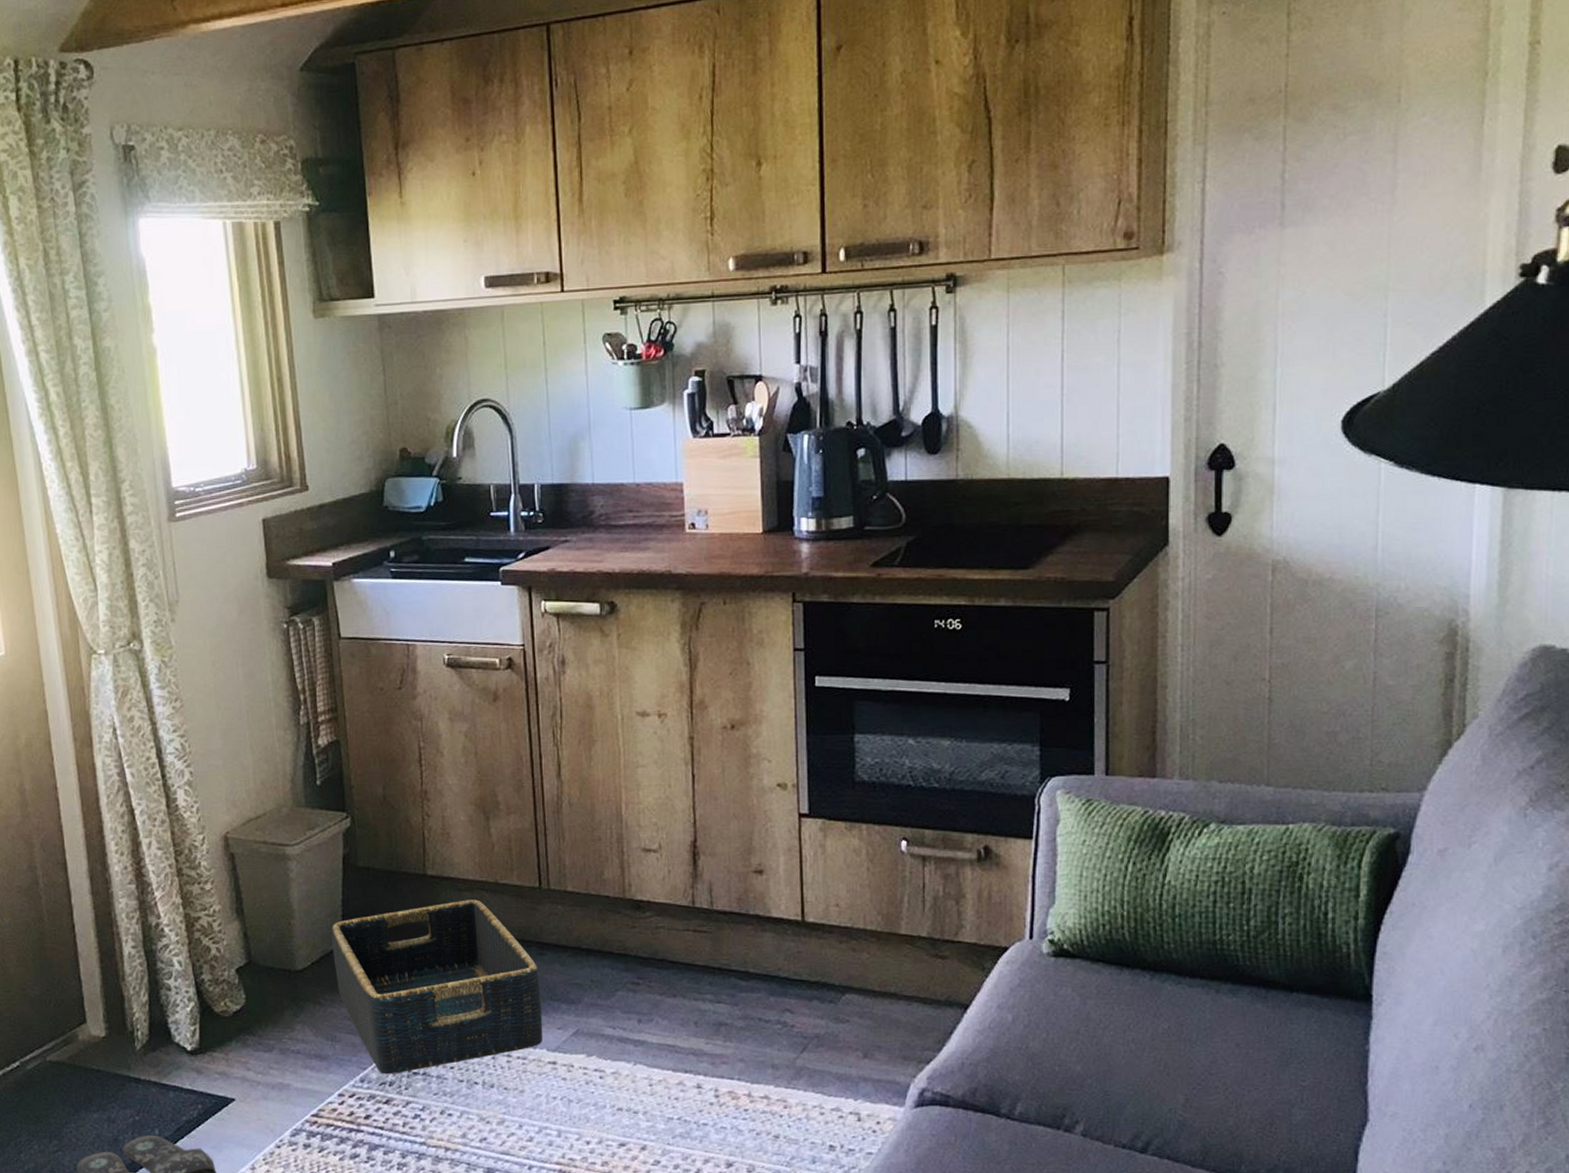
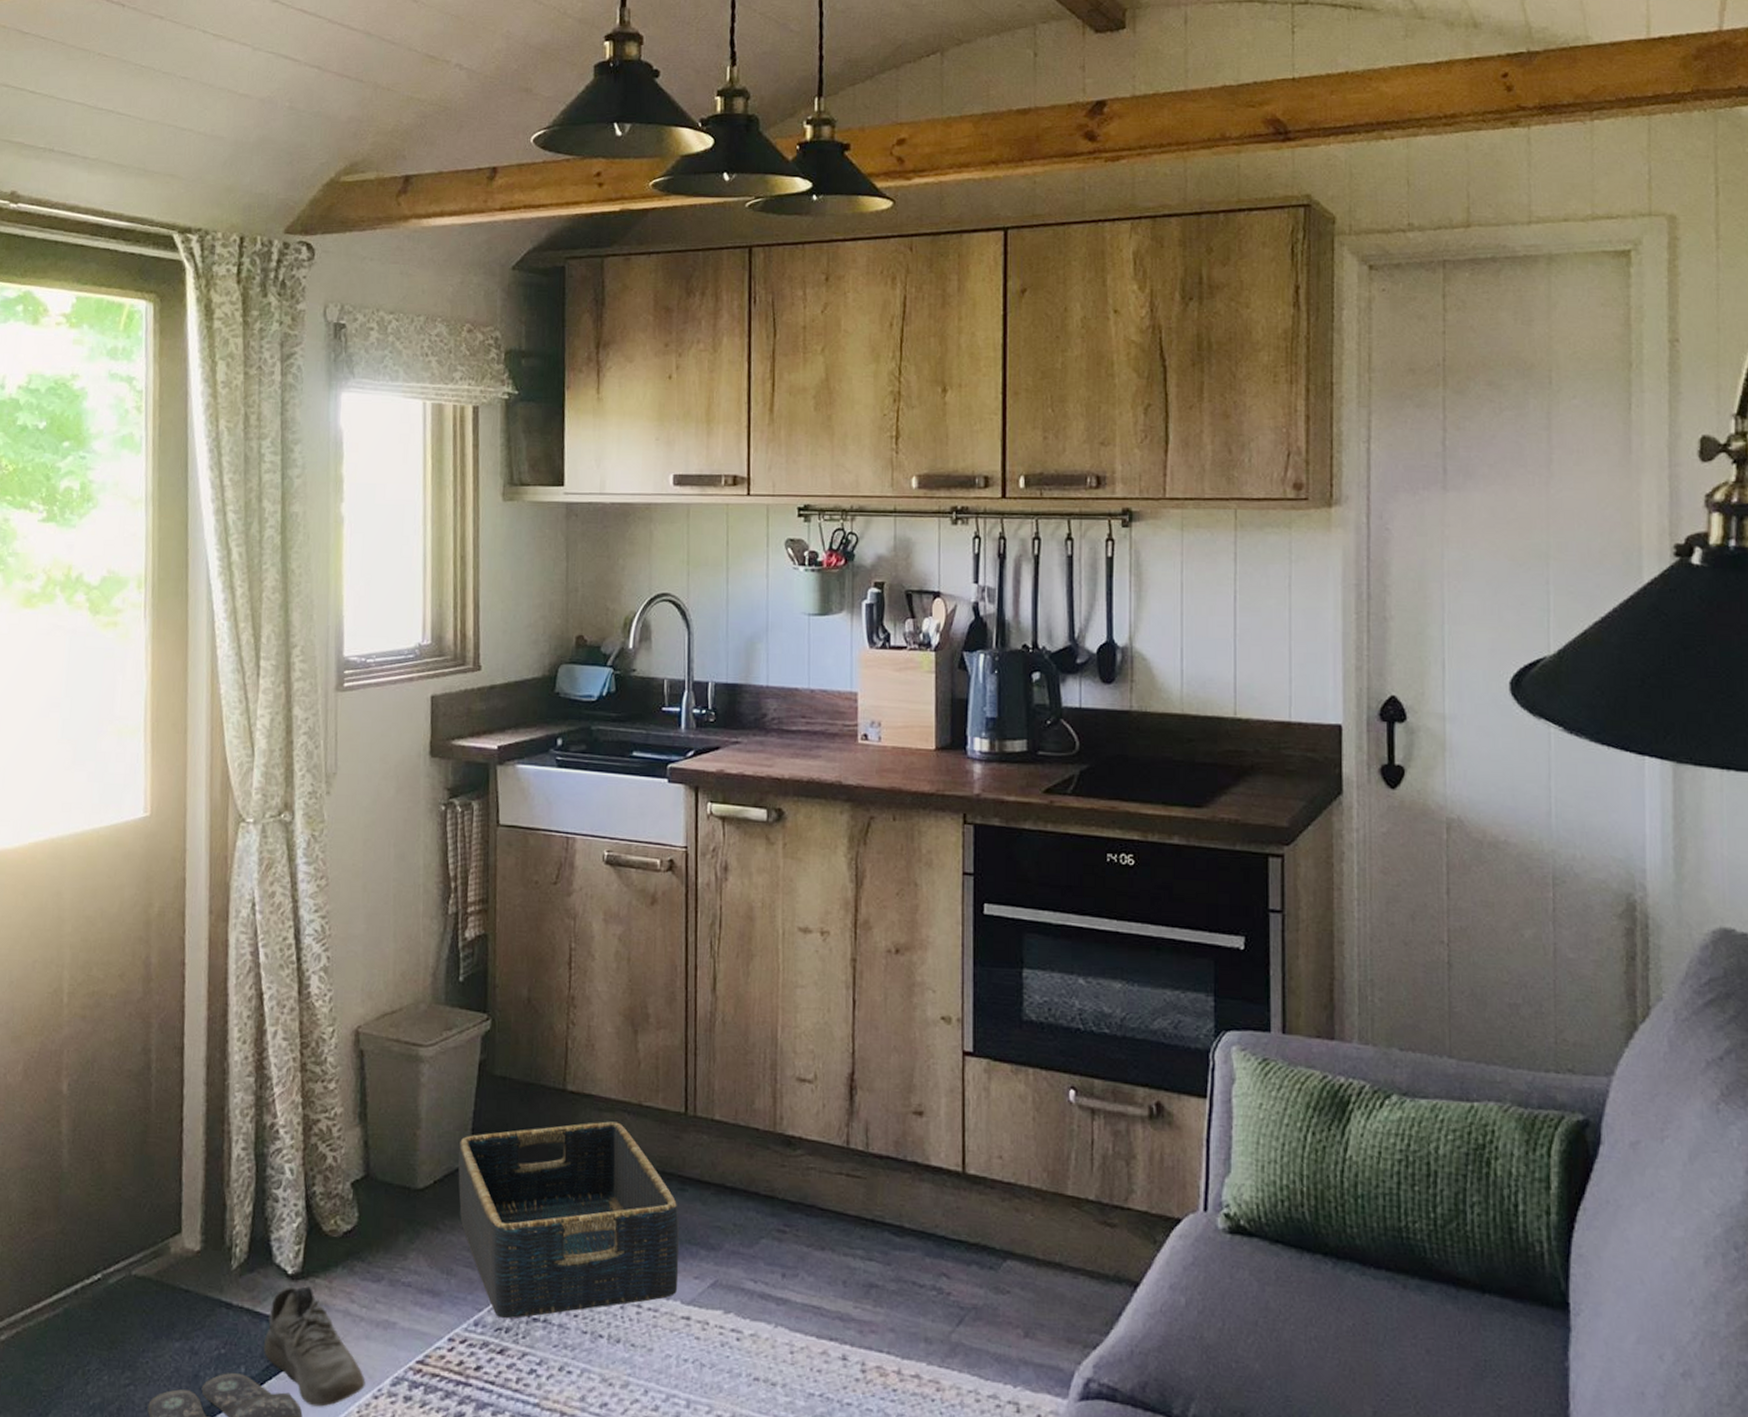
athletic shoe: none [172,1060,268,1158] -> present [263,1286,366,1407]

